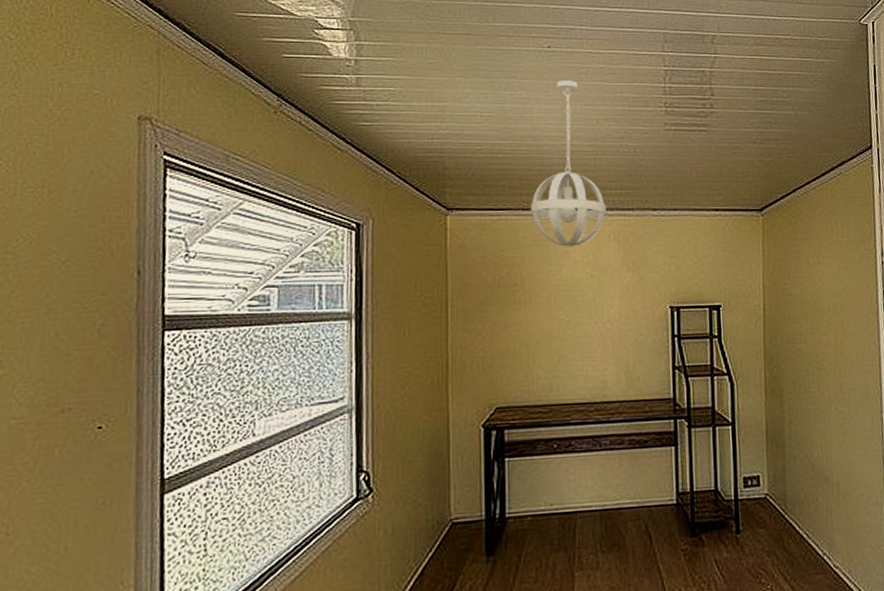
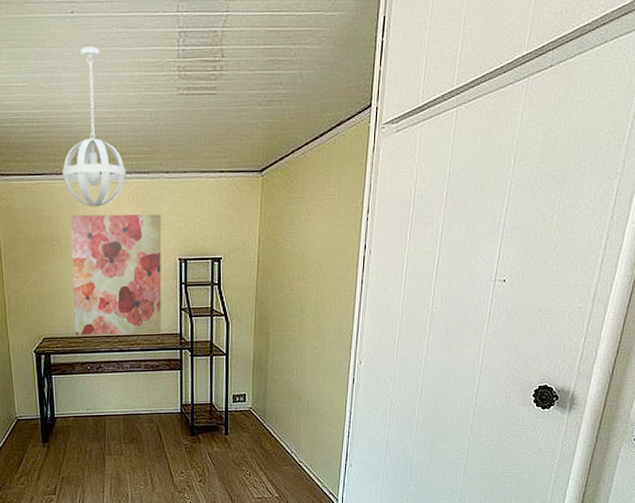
wall art: none [537,255,650,404] -> present [70,214,162,336]

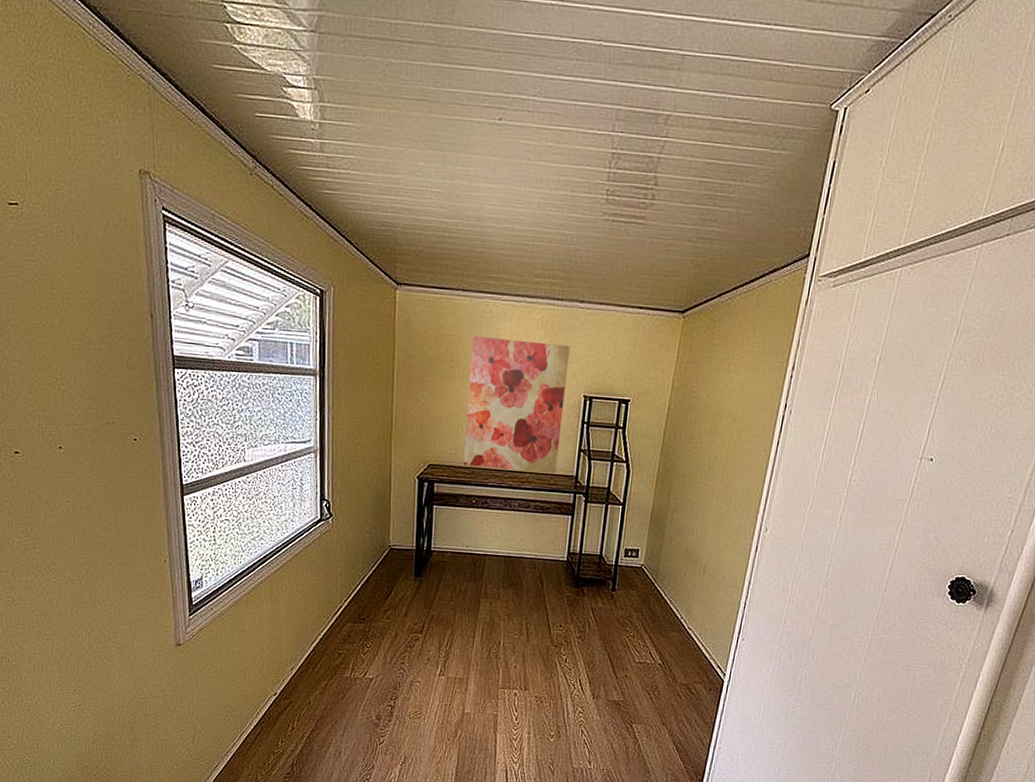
pendant light: present [62,47,126,207] -> none [470,158,539,331]

